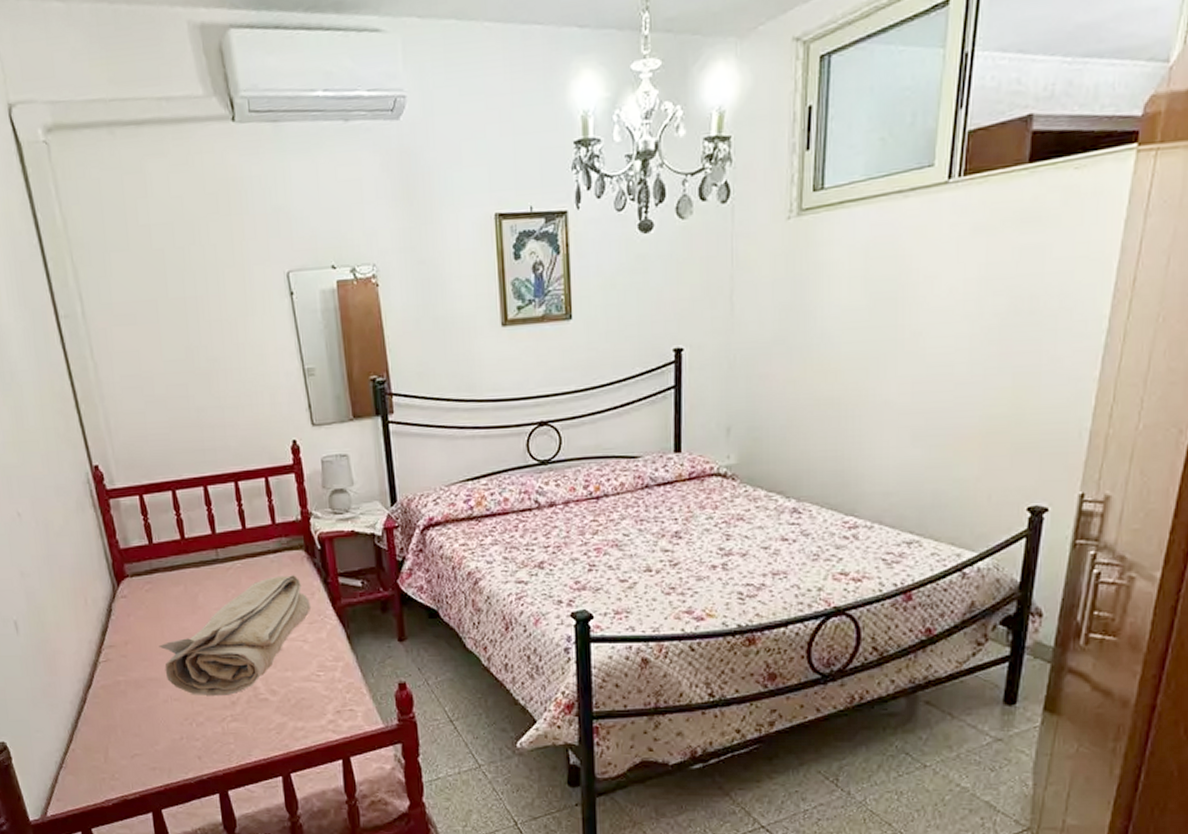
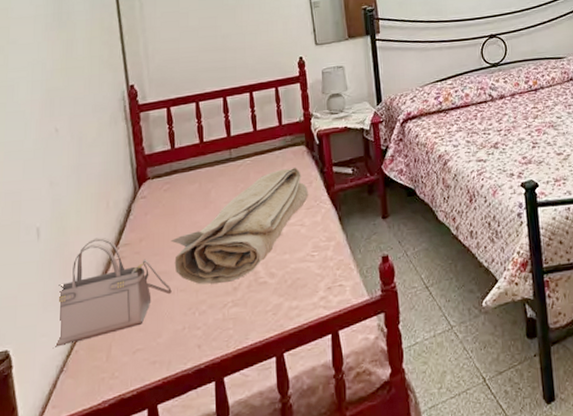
handbag: none [45,636,165,744] -> present [55,237,172,347]

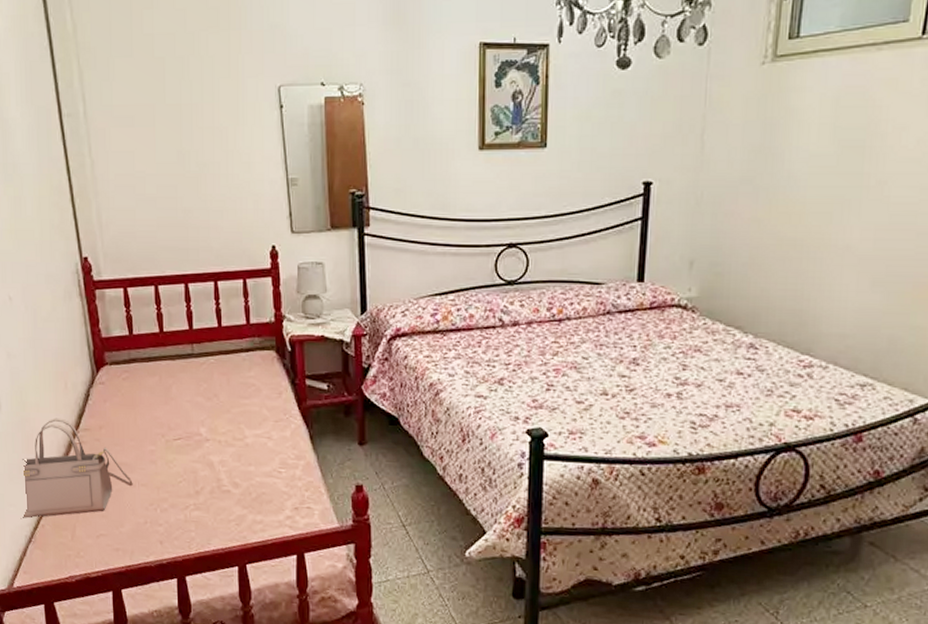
towel: present [171,168,309,285] -> none [131,374,278,485]

